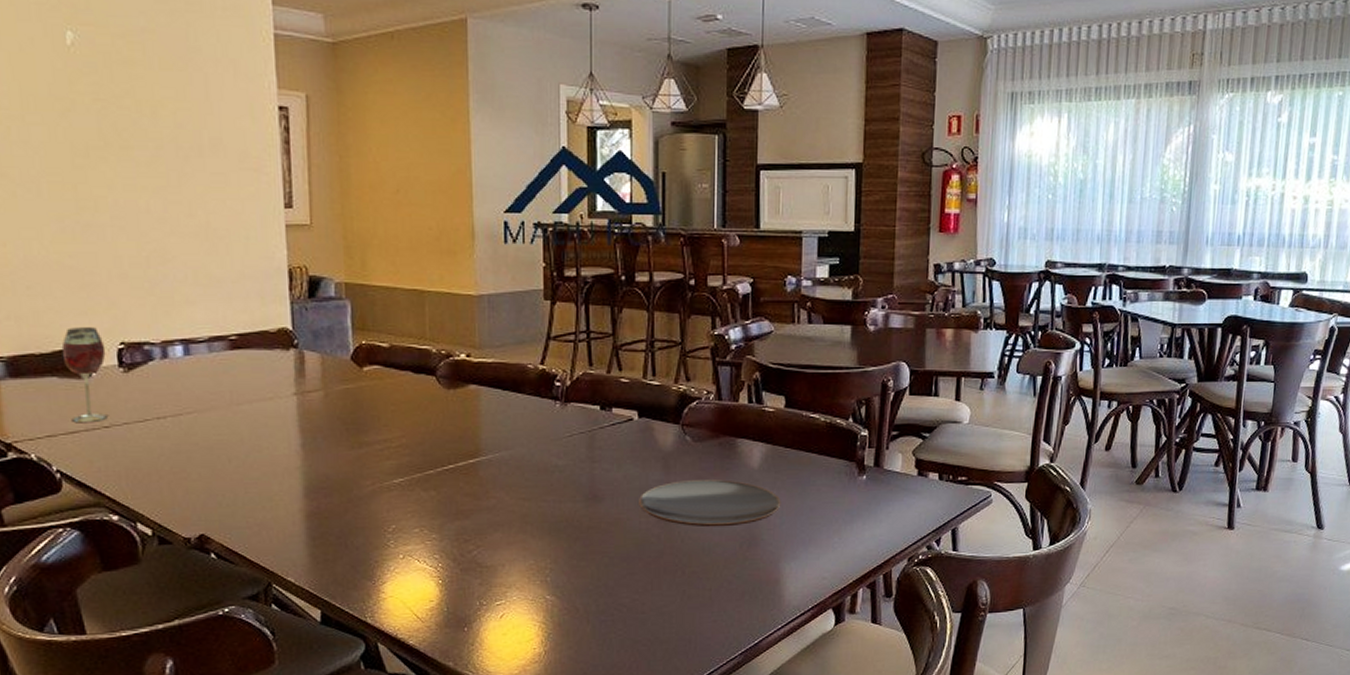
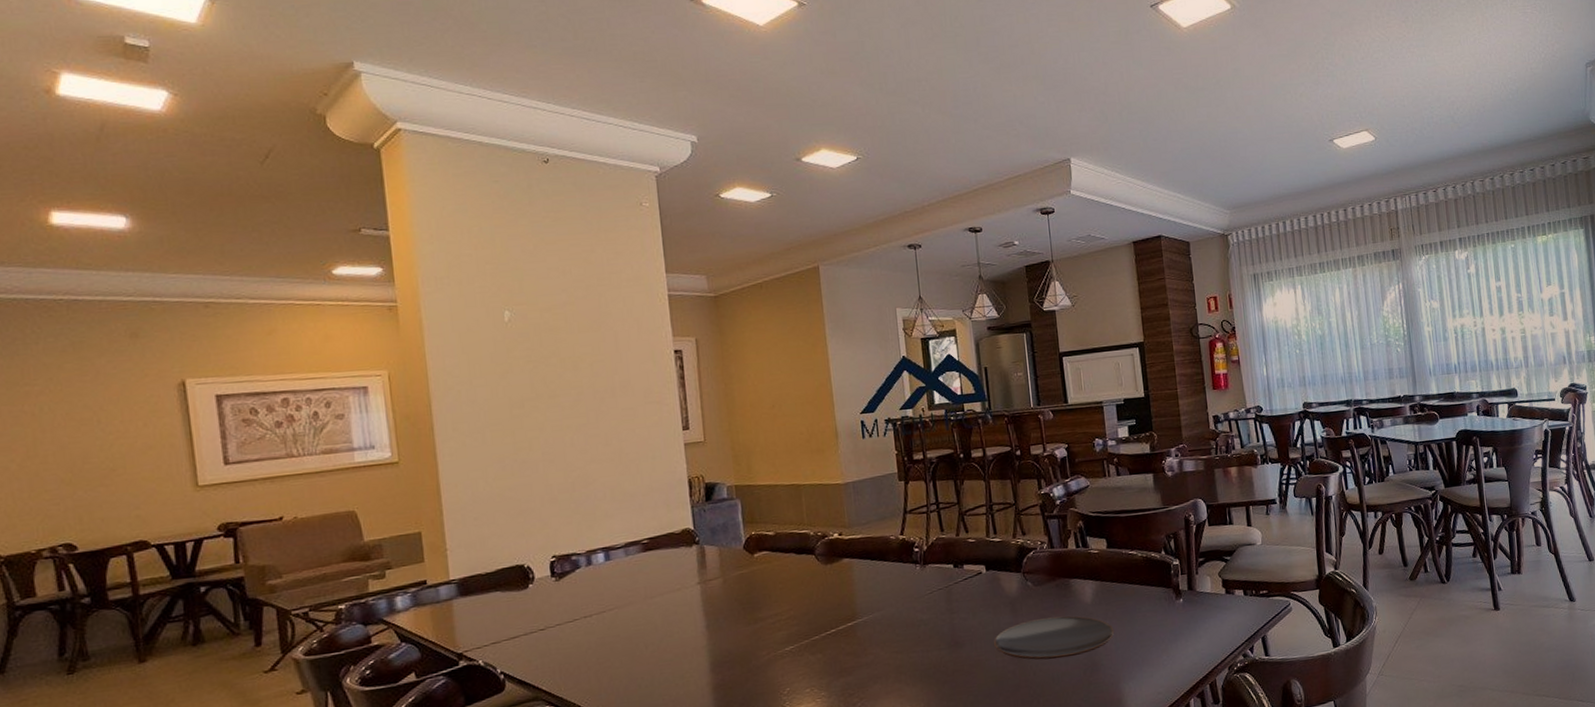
wineglass: present [61,327,108,423] -> none [503,546,543,629]

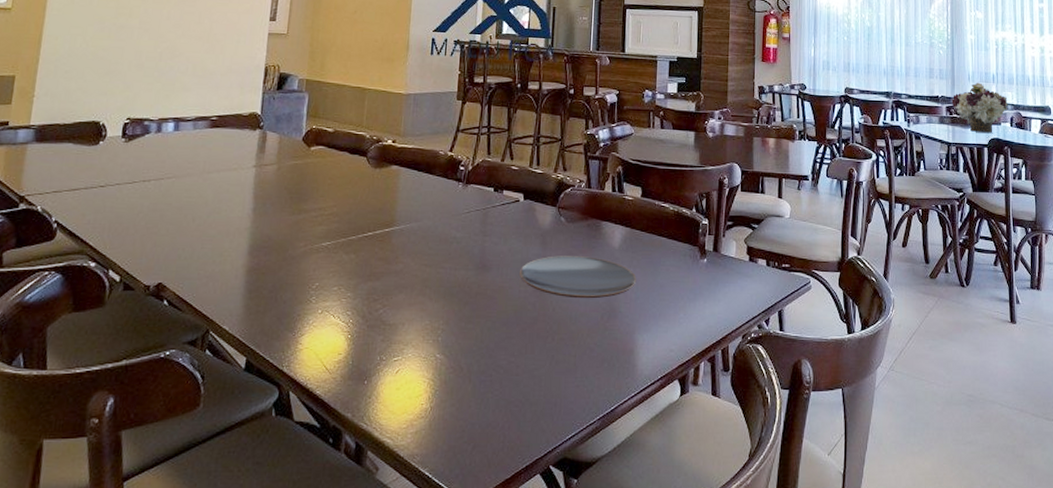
flower arrangement: none [1413,375,1473,427] -> present [950,82,1008,134]

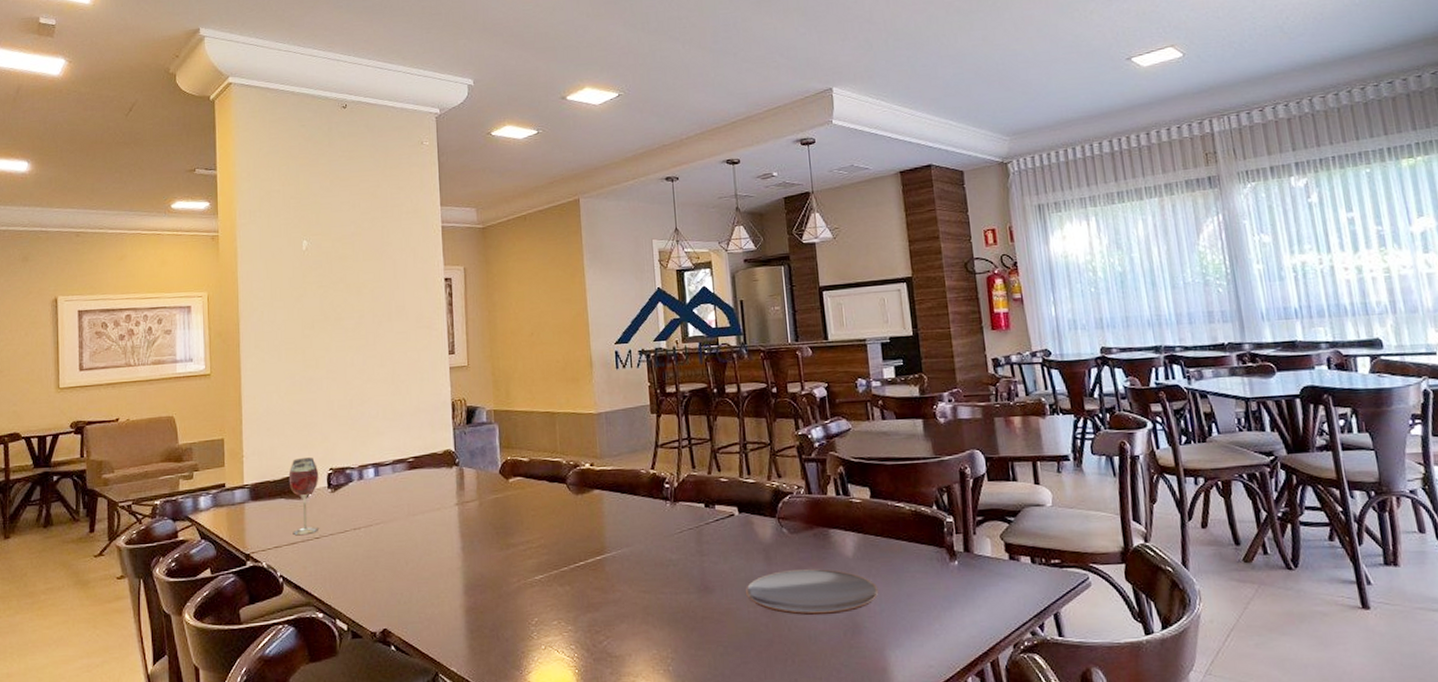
wineglass: none [76,104,115,182] -> present [288,458,319,536]
flower arrangement: present [950,82,1008,134] -> none [1241,320,1322,382]

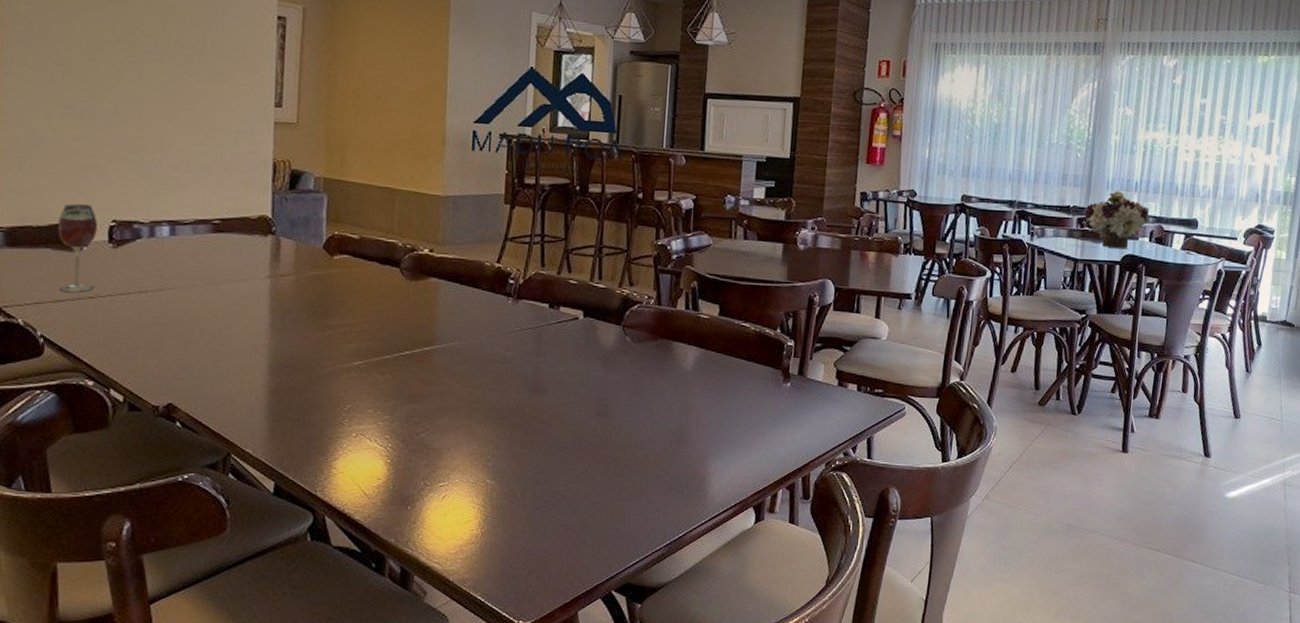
plate: present [746,569,879,616] -> none [579,378,711,424]
flower arrangement: none [1241,320,1322,382] -> present [1083,191,1150,250]

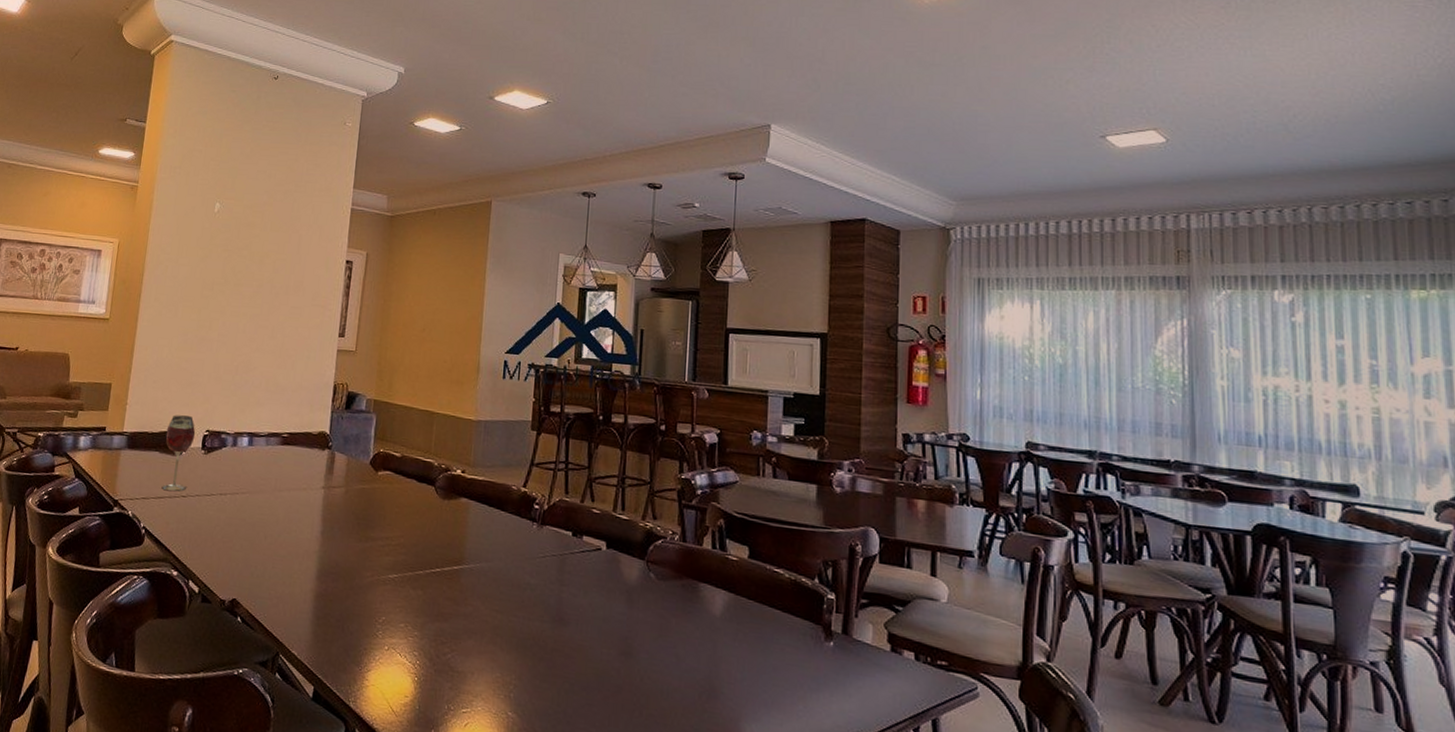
flower arrangement: present [1083,191,1150,250] -> none [1189,445,1285,517]

